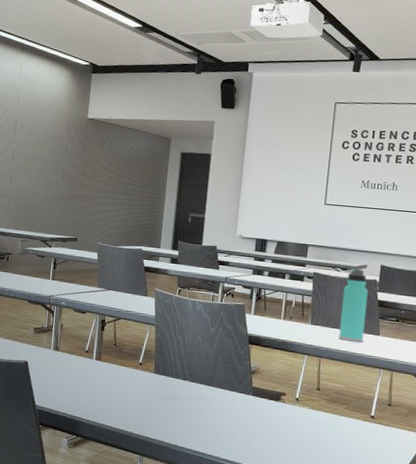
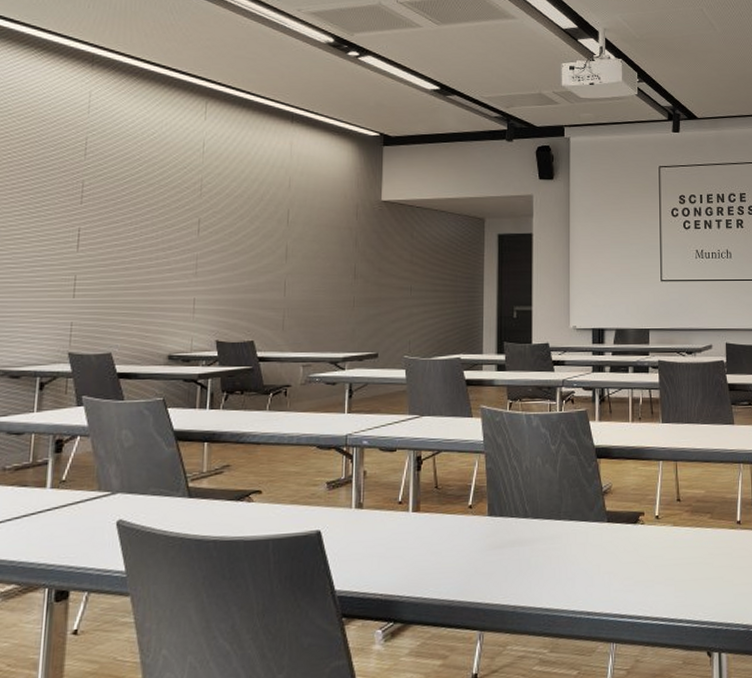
thermos bottle: present [338,267,369,343] -> none [691,349,719,437]

